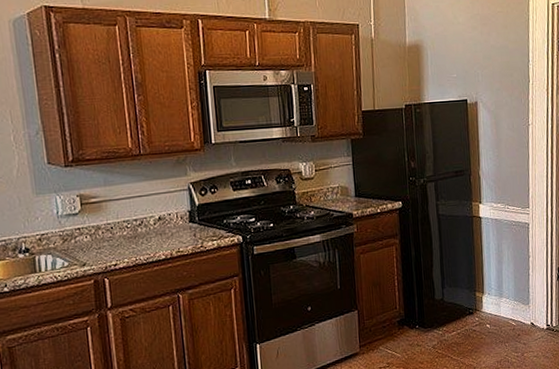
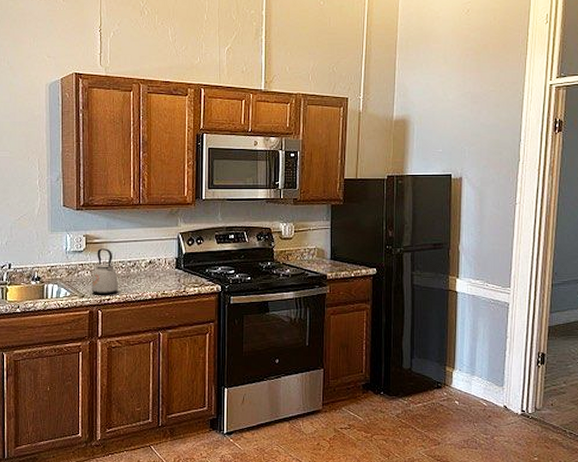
kettle: none [92,208,125,260] -> present [91,248,118,294]

